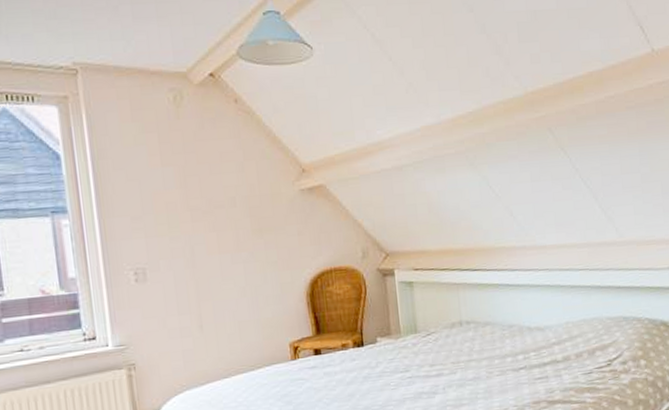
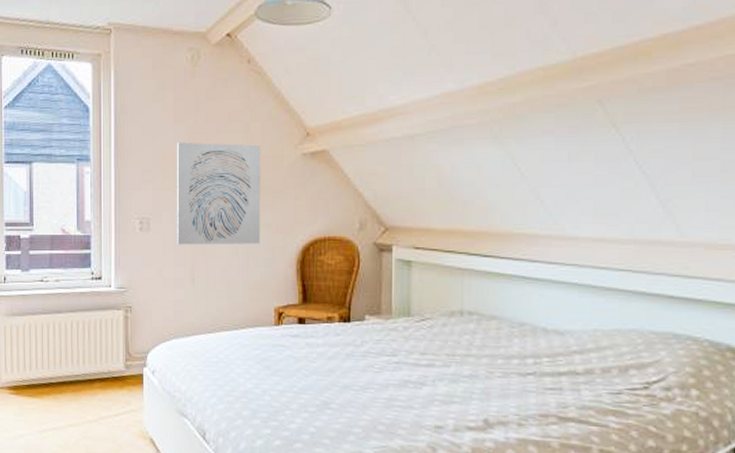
wall art: none [168,184,268,293] -> present [177,142,261,245]

